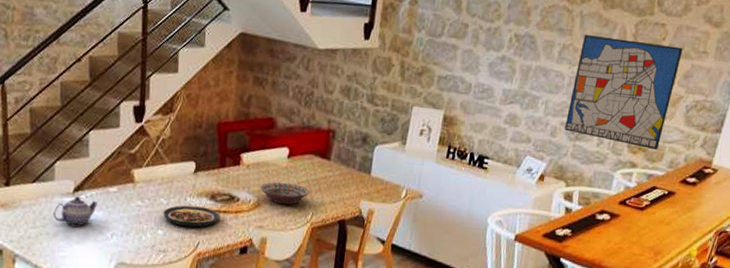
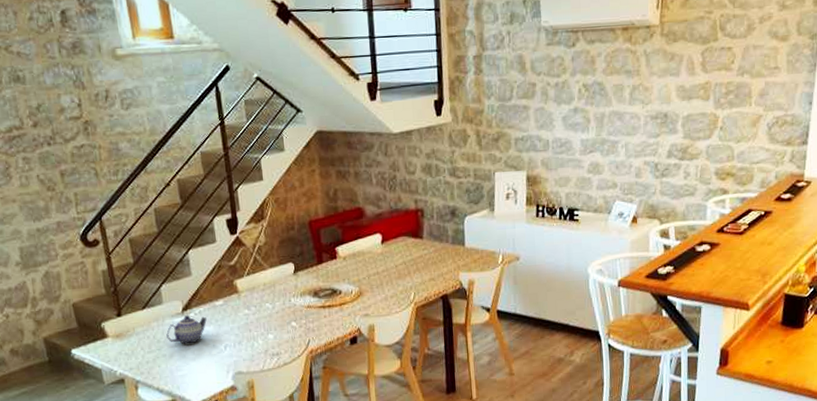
plate: present [163,205,220,228] -> none [270,305,326,327]
decorative bowl: present [260,182,309,205] -> none [359,267,408,290]
wall art: present [565,34,683,150] -> none [649,67,754,173]

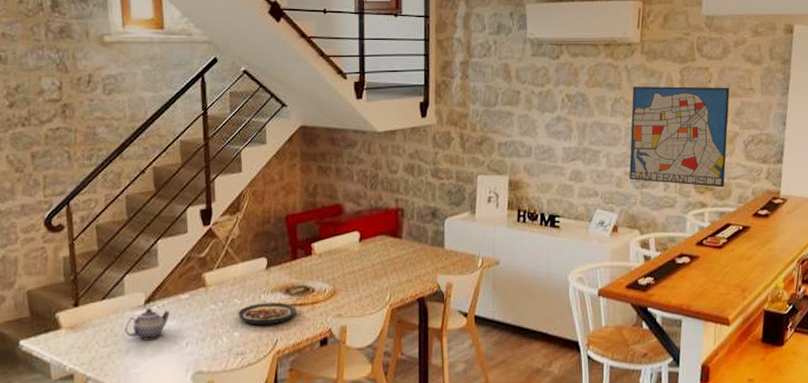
plate: none [270,305,326,327] -> present [238,302,297,325]
wall art: none [649,67,754,173] -> present [629,86,730,188]

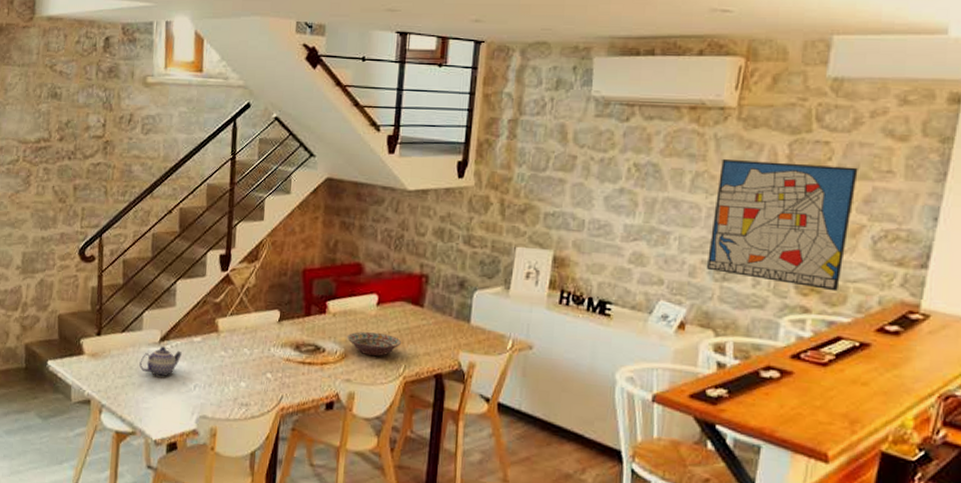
plate: present [238,302,297,325] -> none [246,356,305,380]
decorative bowl: none [334,266,384,290] -> present [347,331,401,357]

